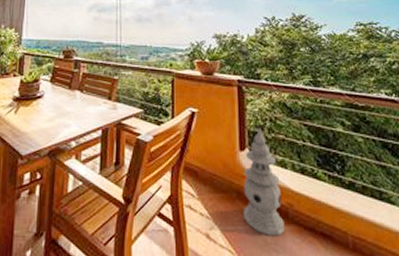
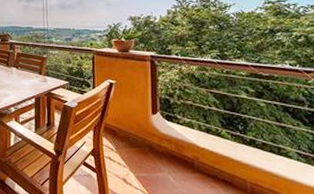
lantern: present [243,128,285,236] -> none [155,95,191,182]

